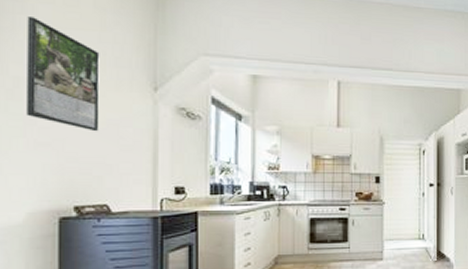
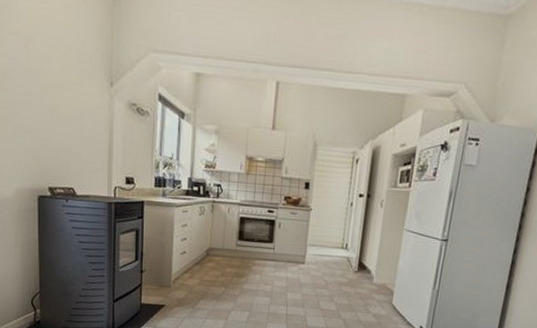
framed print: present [27,17,100,132] -> none [10,13,67,123]

